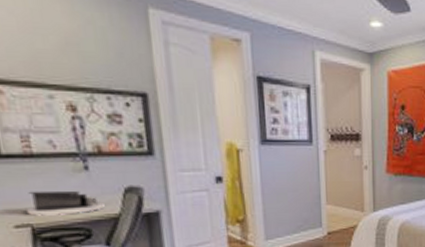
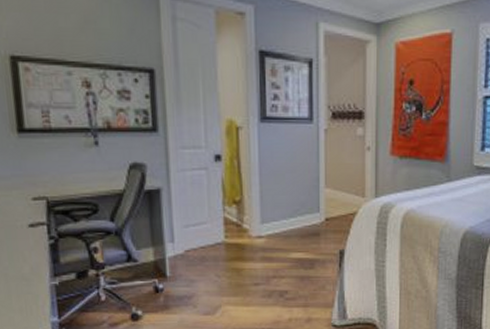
desk organizer: present [25,190,105,216] -> none [42,164,111,189]

